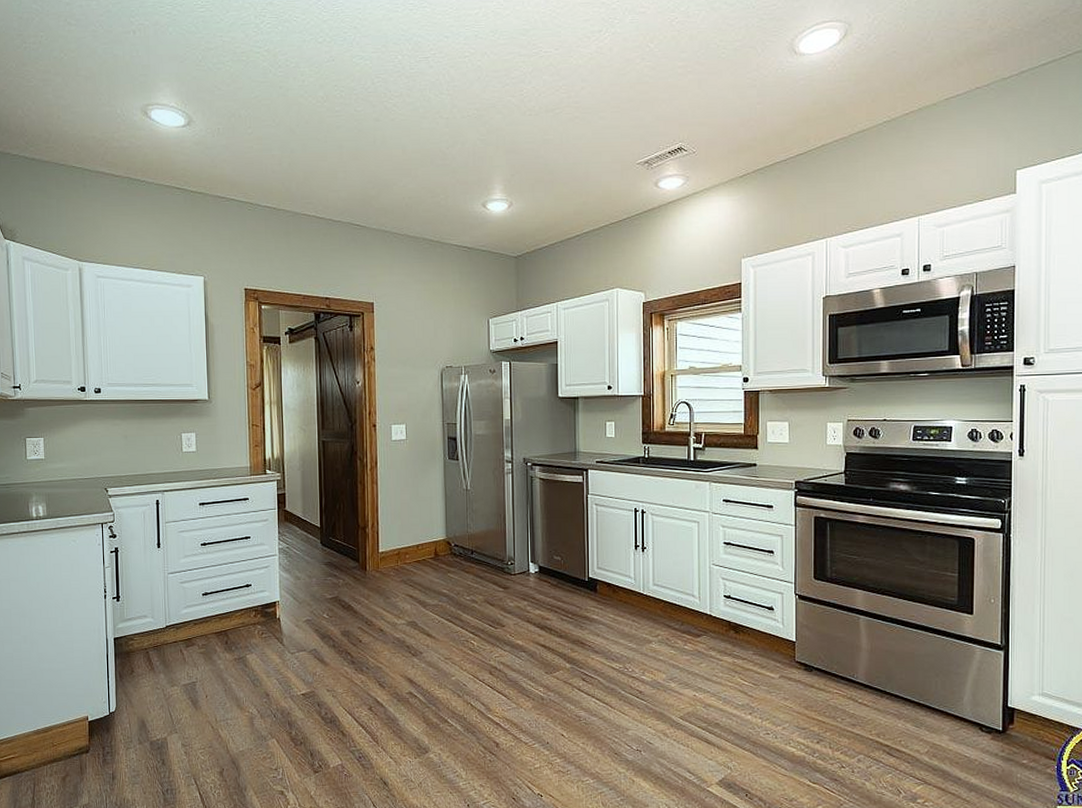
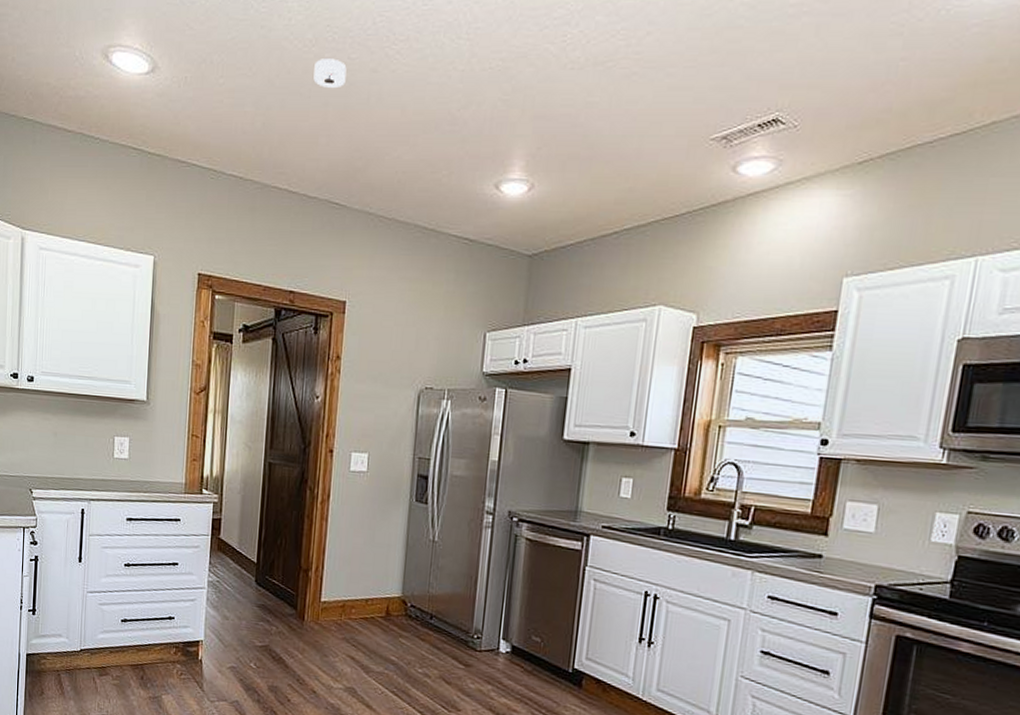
smoke detector: none [327,111,355,135] -> present [313,58,347,89]

